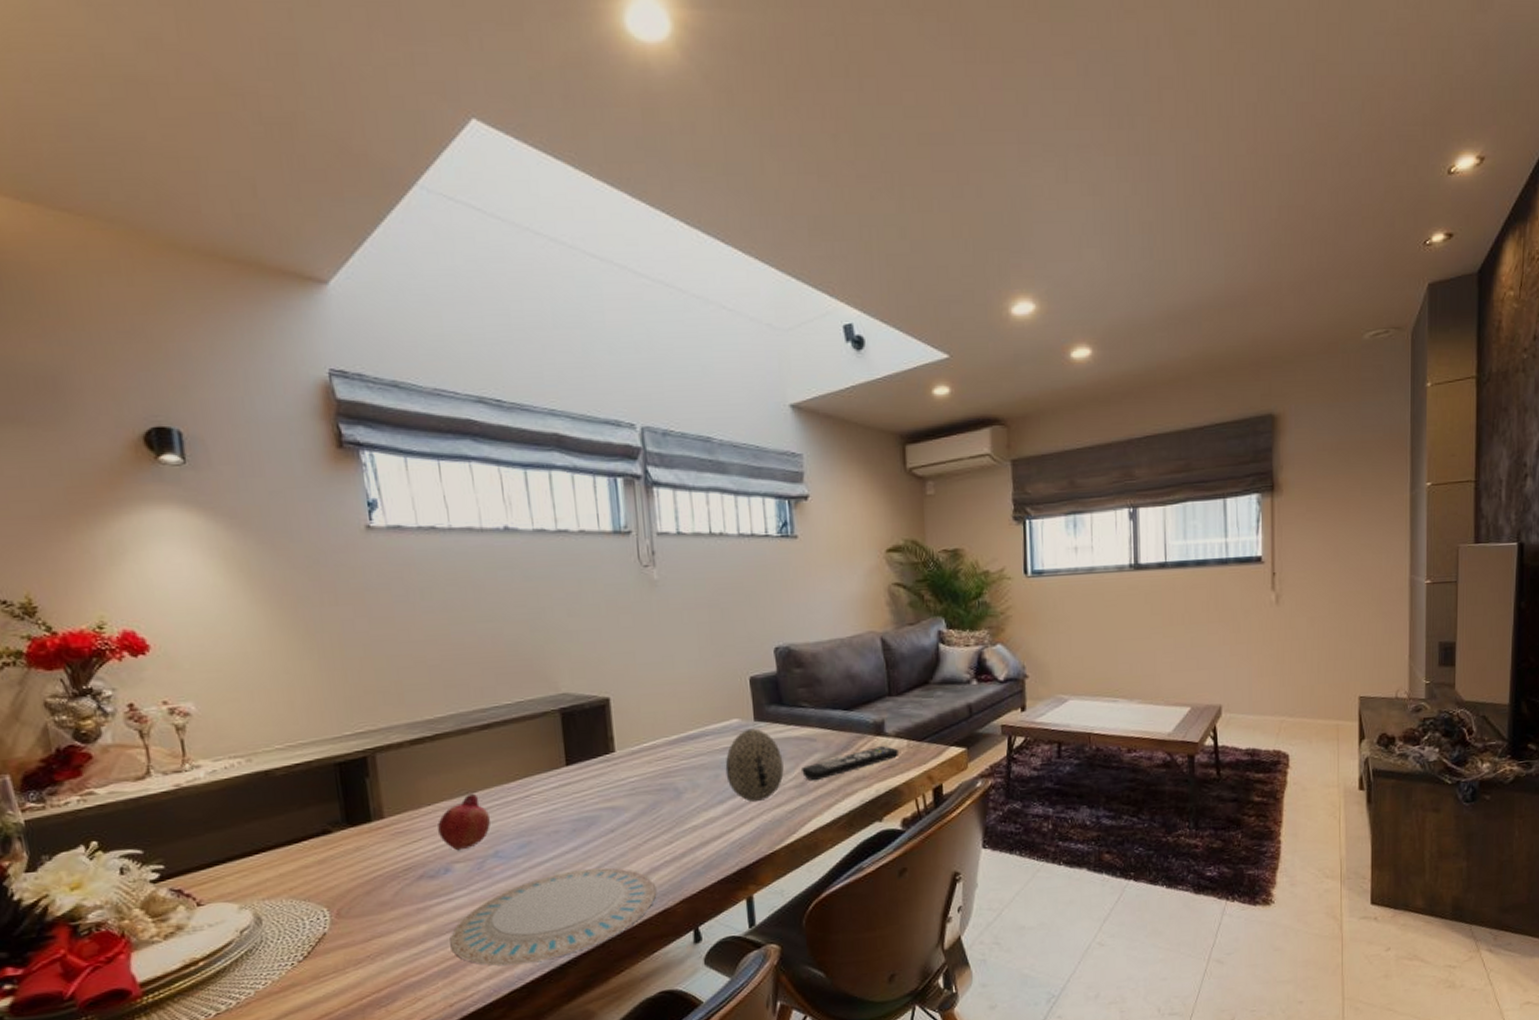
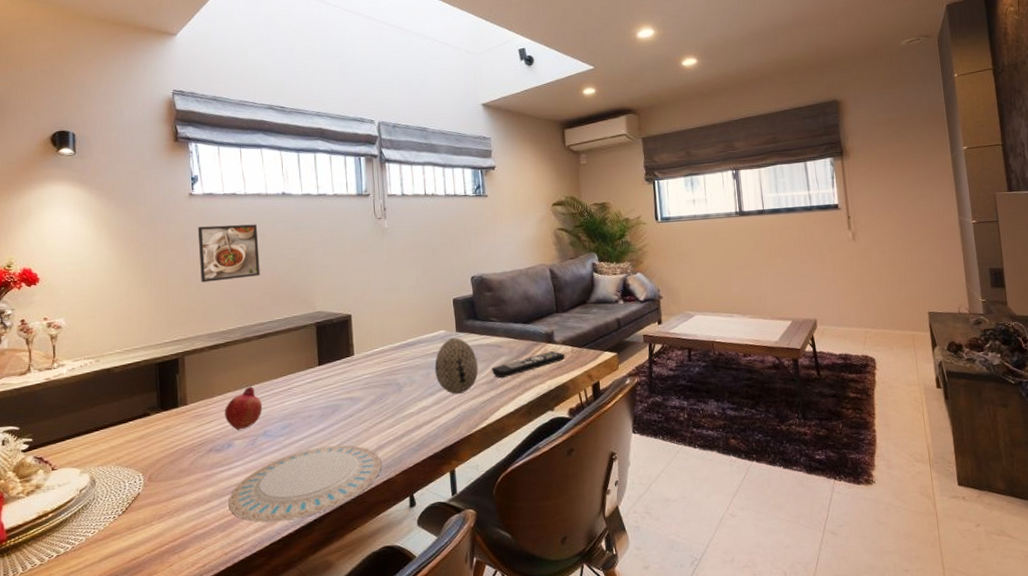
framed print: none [381,571,478,653] -> present [197,224,260,283]

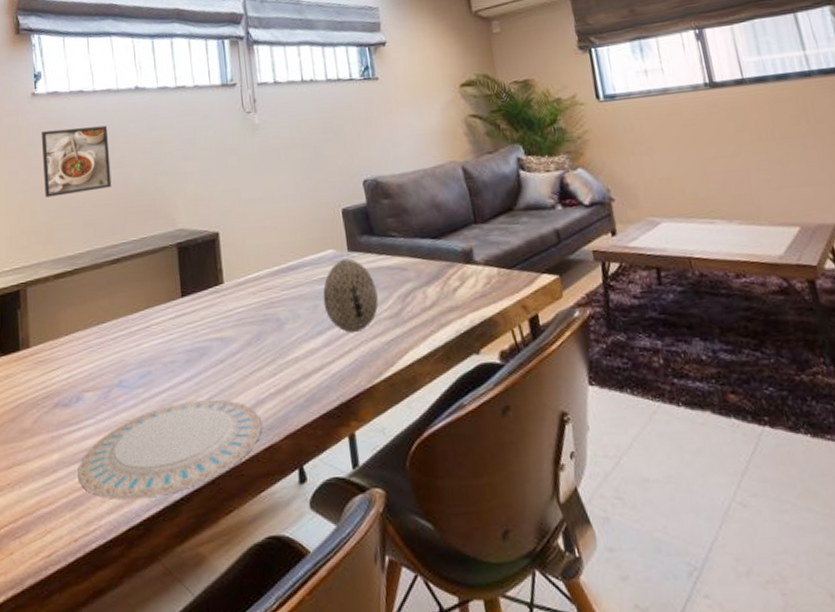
fruit: present [224,386,262,431] -> none [72,324,116,380]
remote control: present [492,351,566,379] -> none [395,274,491,312]

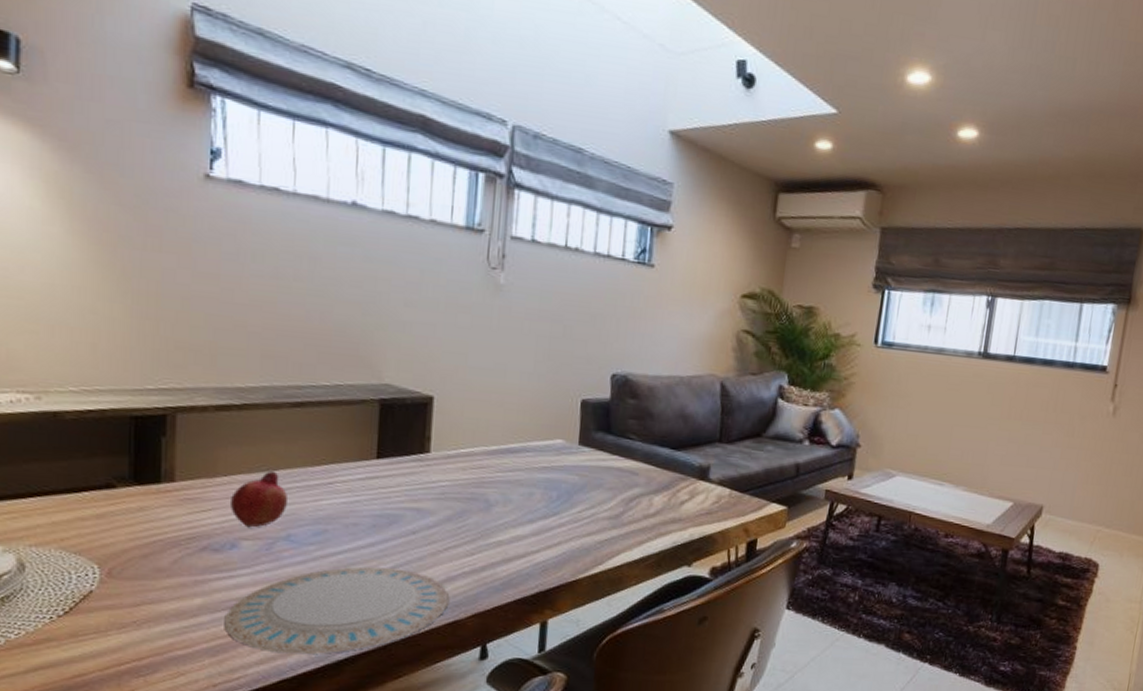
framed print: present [41,125,112,198] -> none [212,228,309,318]
fruit: none [72,324,116,380] -> present [229,470,287,528]
decorative egg: present [322,258,379,333] -> none [540,451,602,527]

